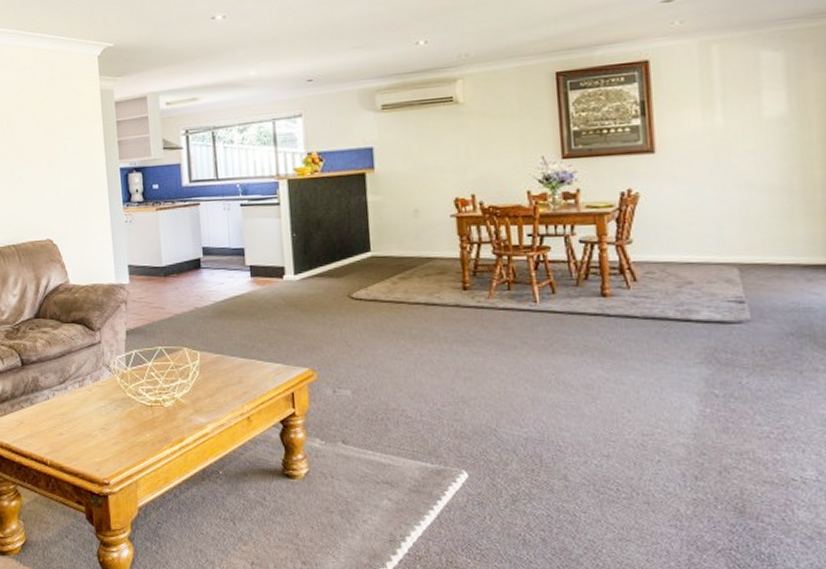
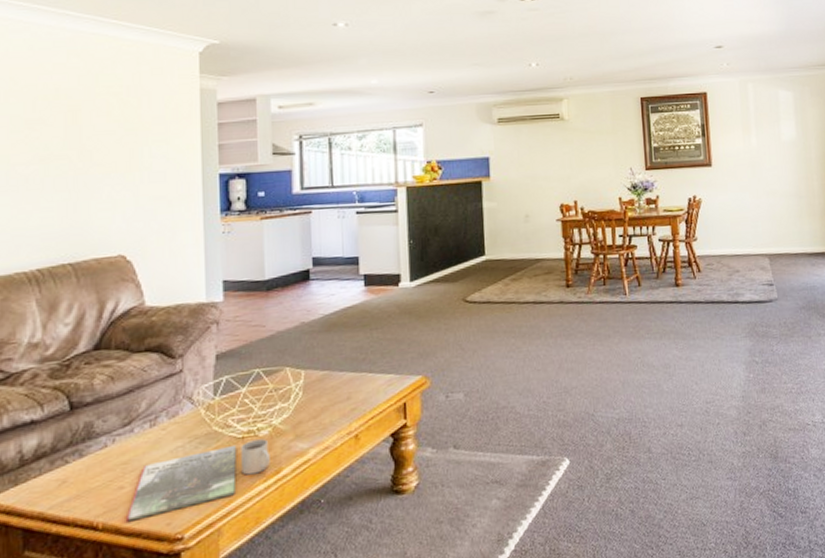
magazine: none [67,411,148,463] -> present [127,444,237,522]
mug: none [150,409,175,439] -> present [241,439,270,475]

